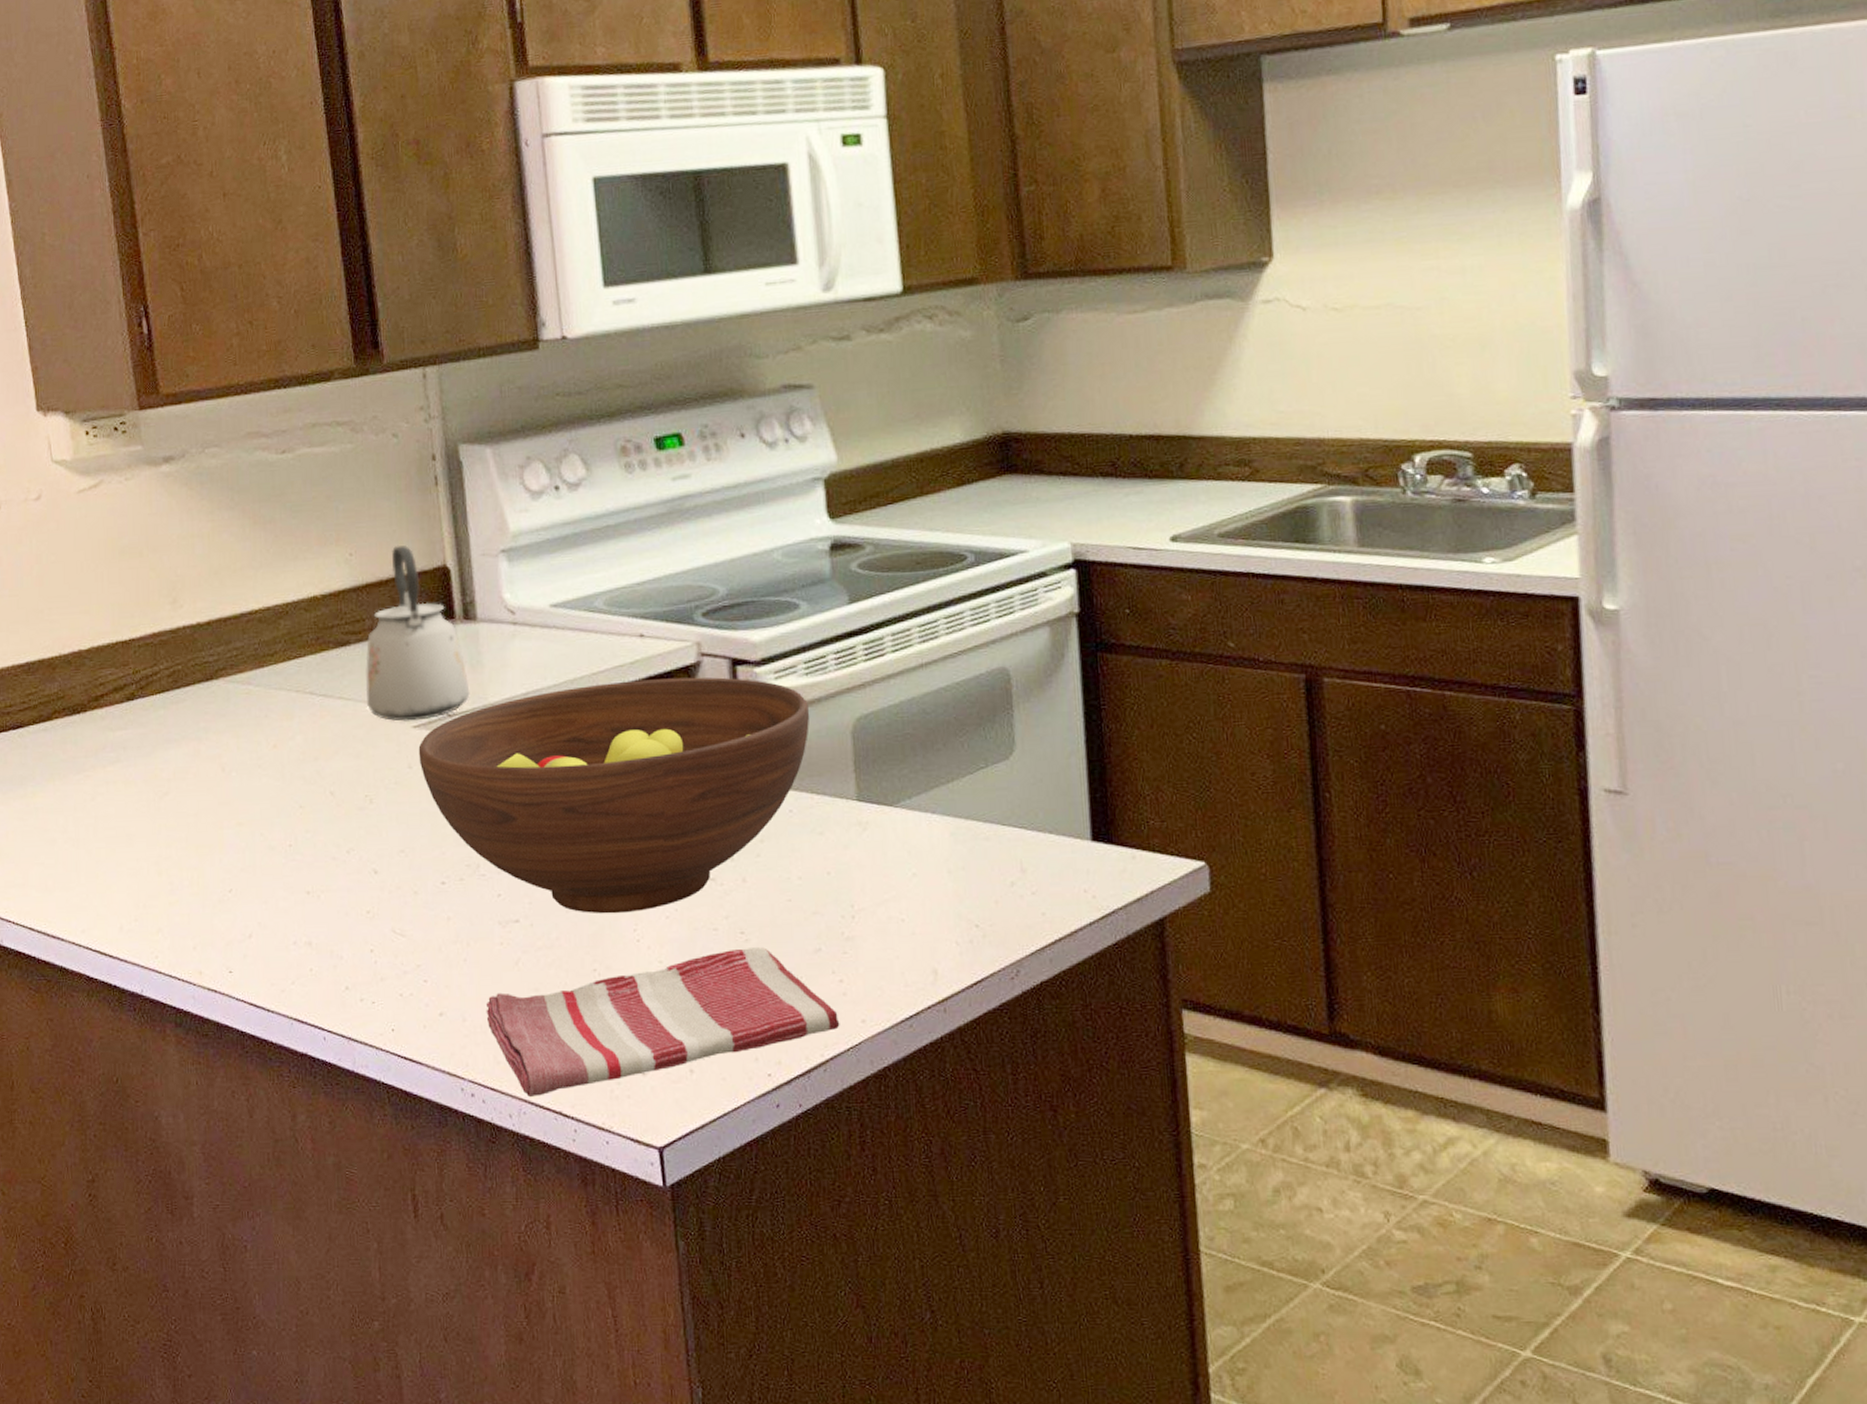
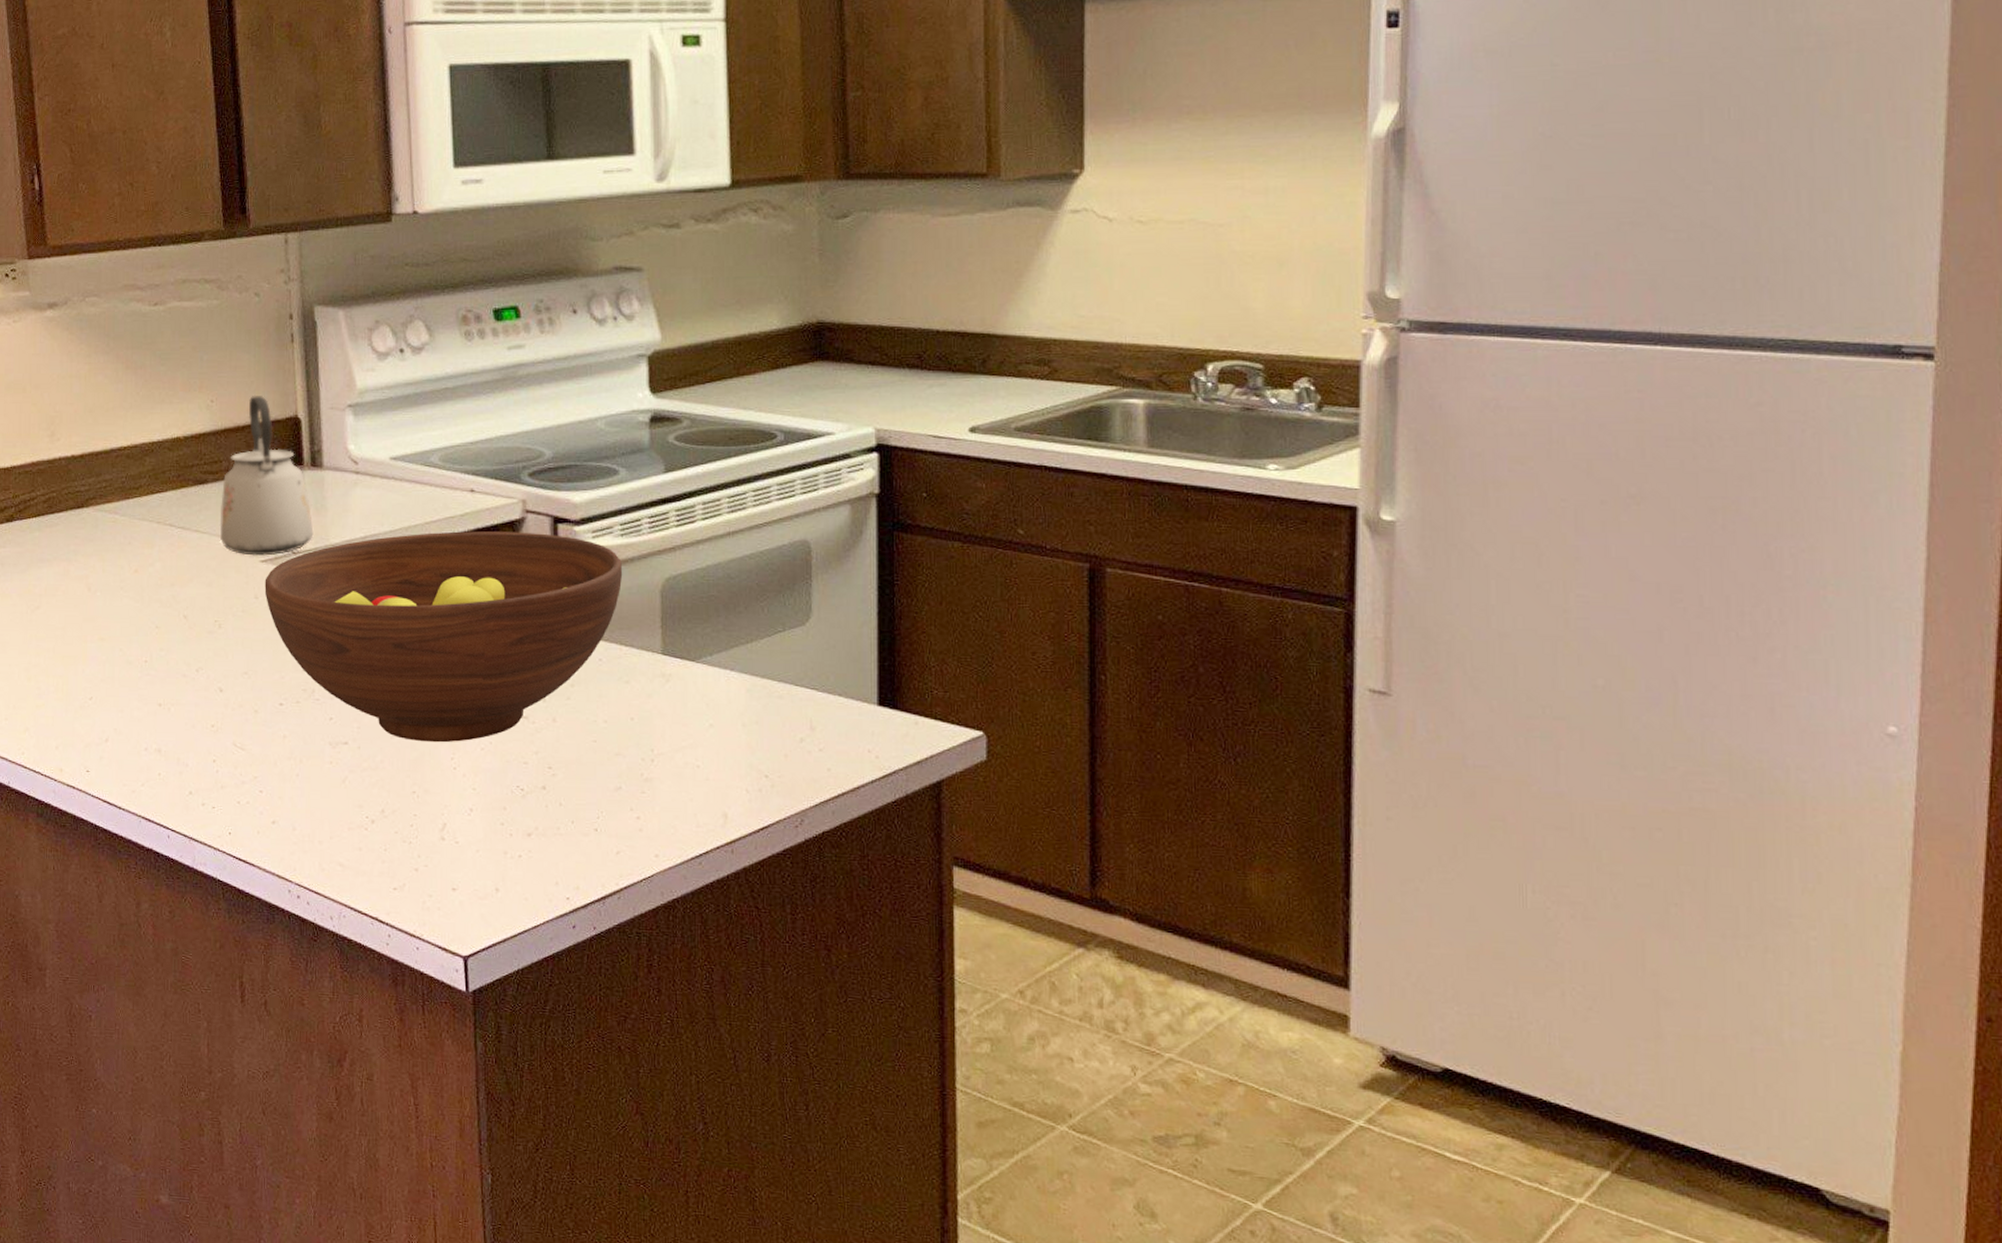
dish towel: present [486,946,840,1097] -> none [314,781,635,902]

